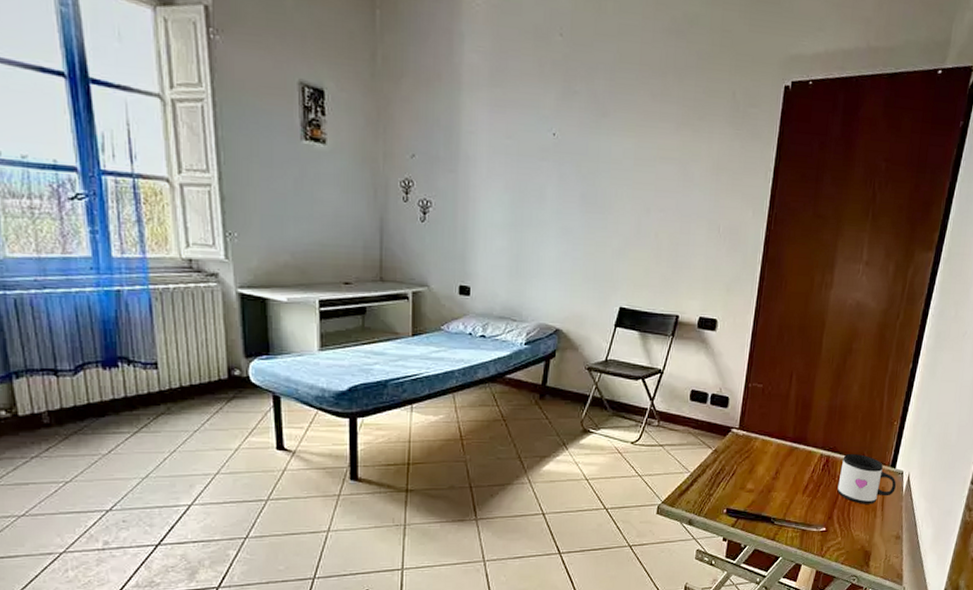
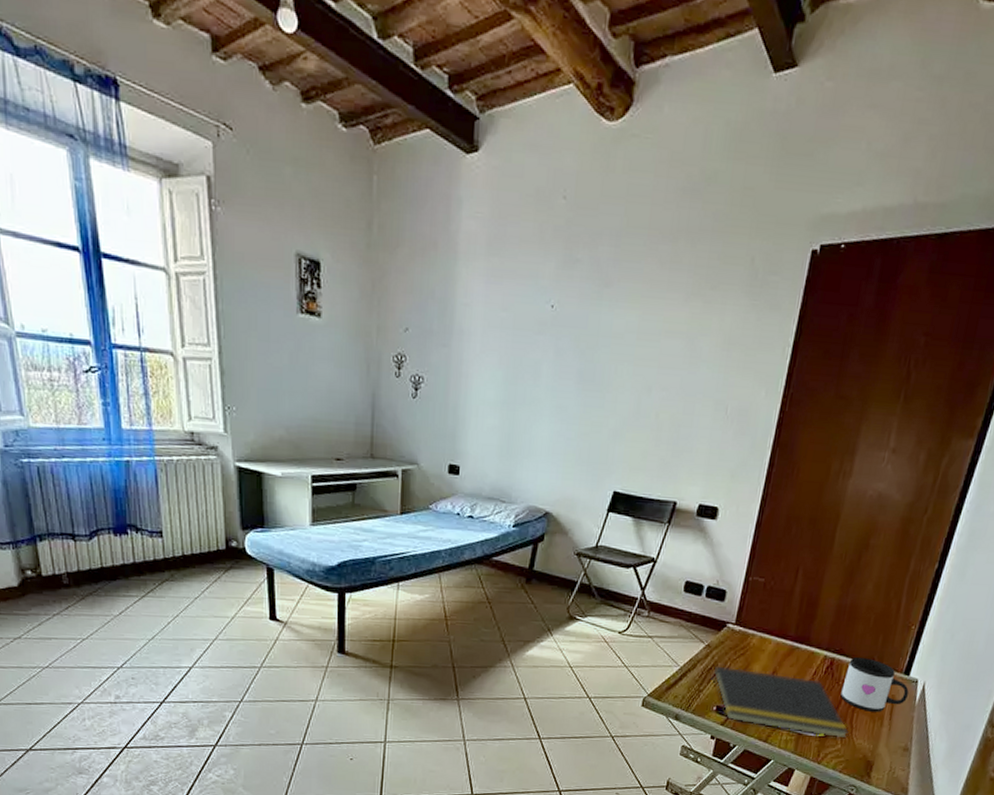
notepad: none [719,469,847,532] -> present [710,666,849,739]

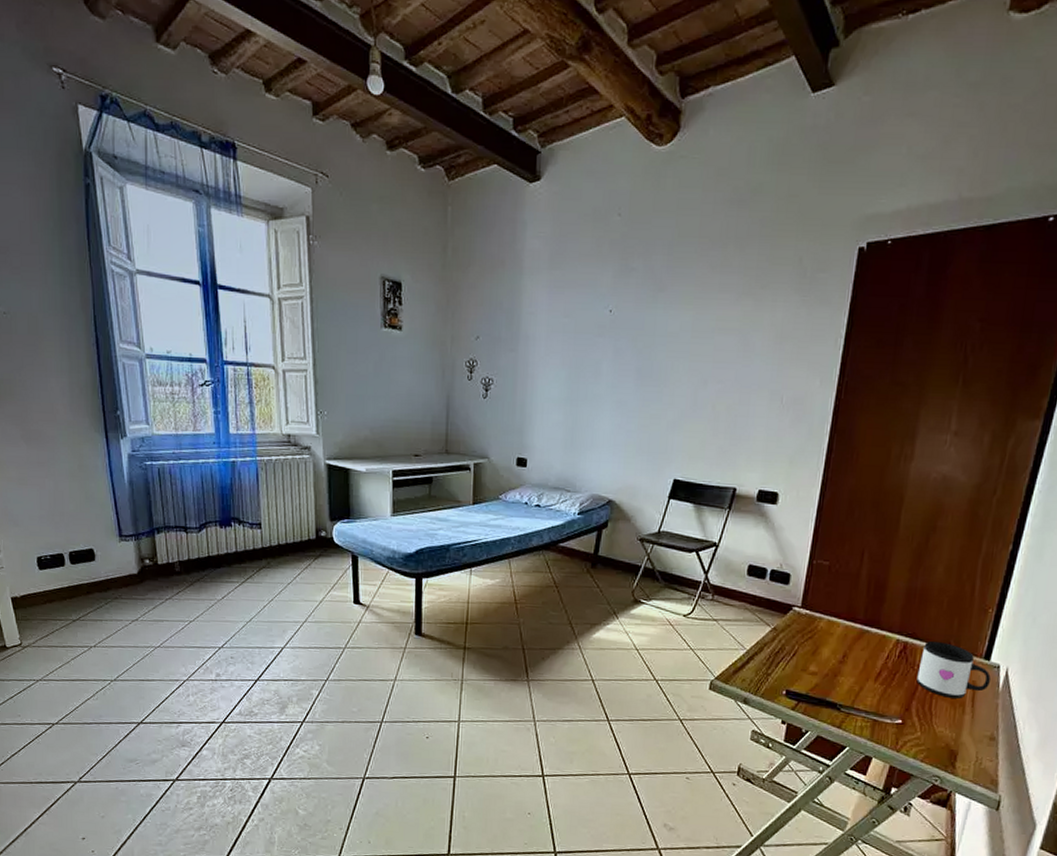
notepad: present [710,666,849,739] -> none [778,649,928,726]

